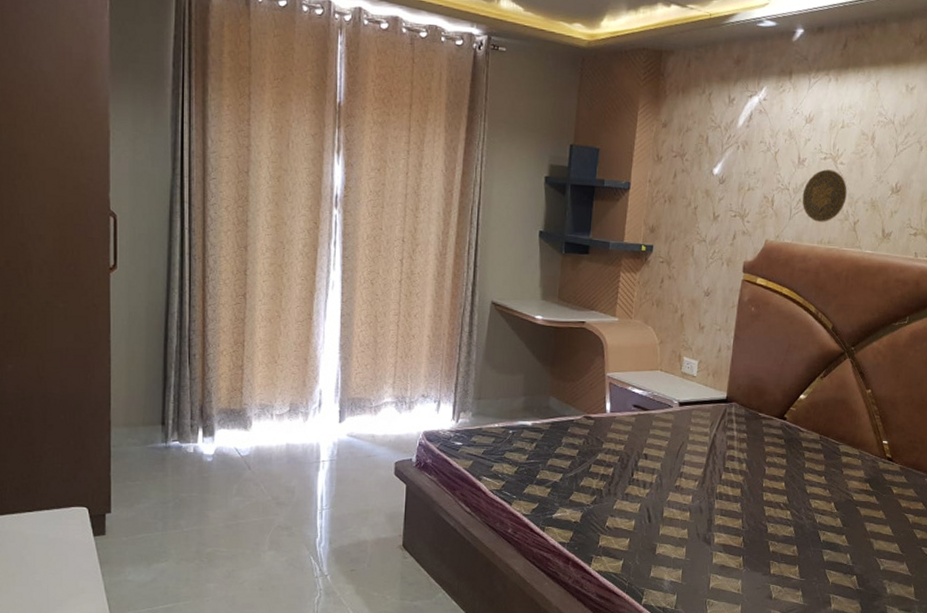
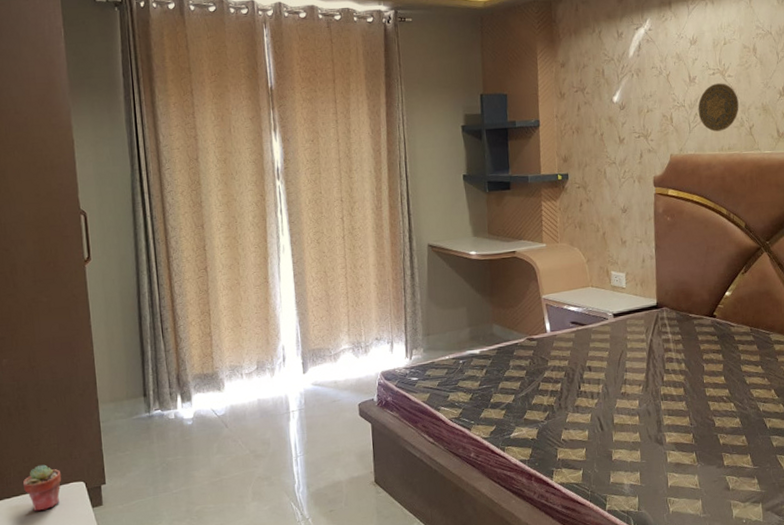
potted succulent: none [19,483,63,533] -> present [22,464,62,512]

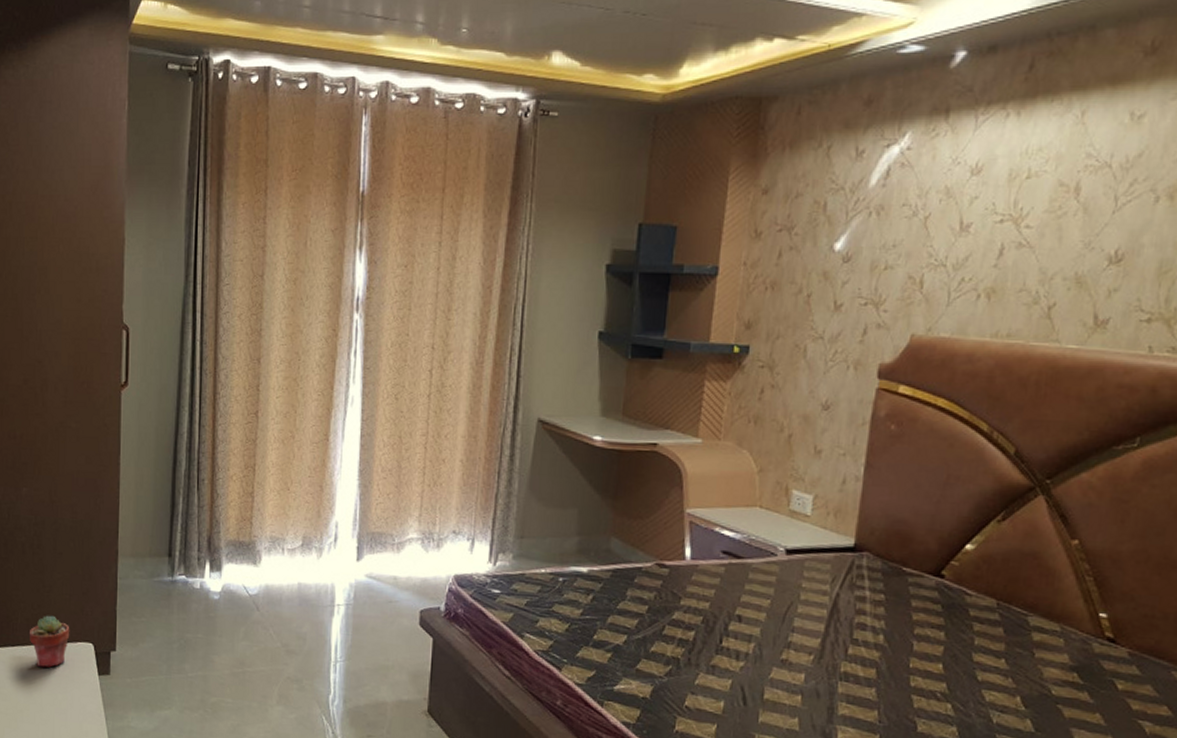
decorative plate: present [698,83,739,132] -> none [966,236,1037,308]

